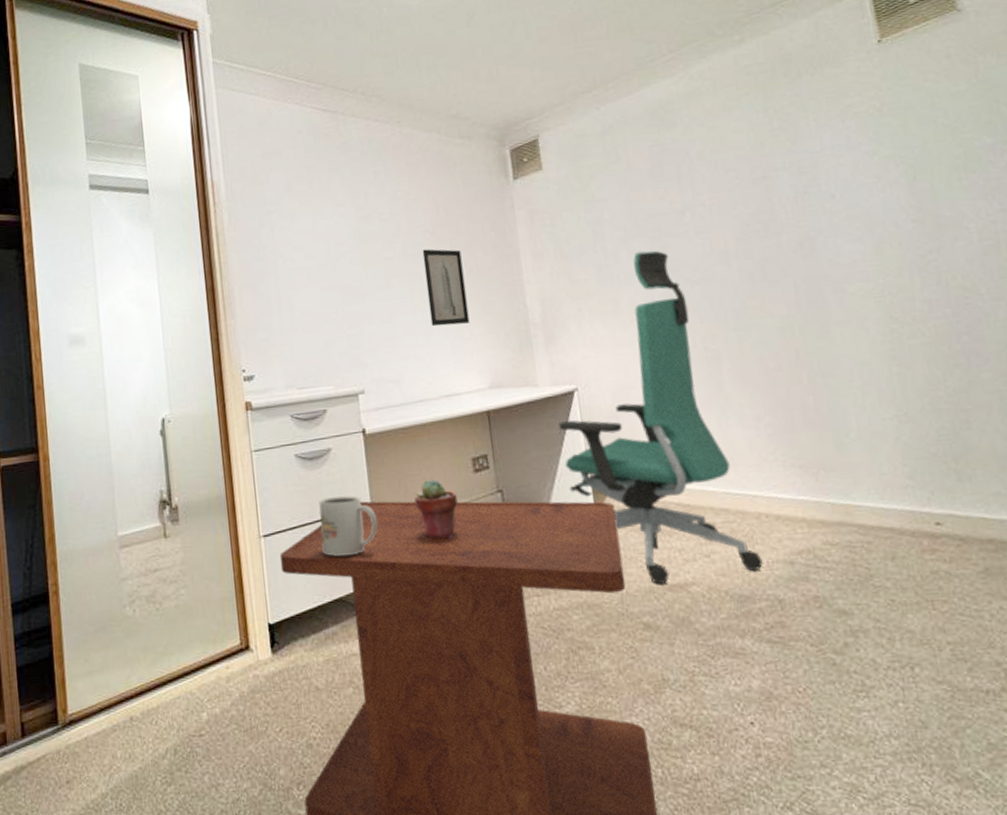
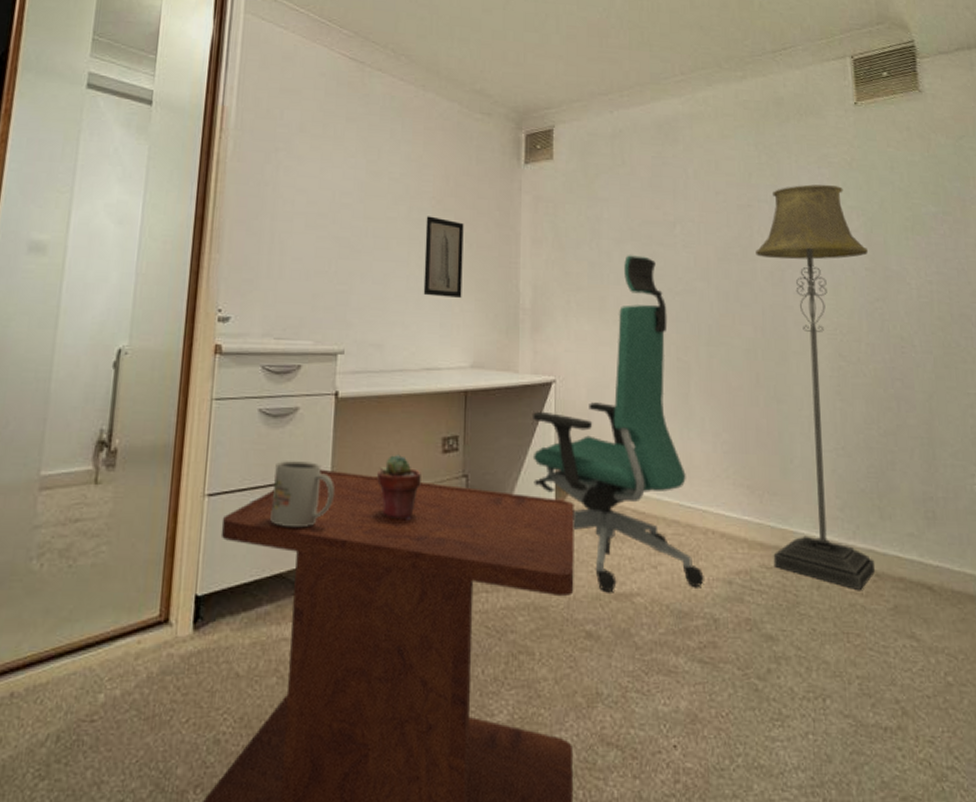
floor lamp: none [778,136,959,558] -> present [755,184,876,591]

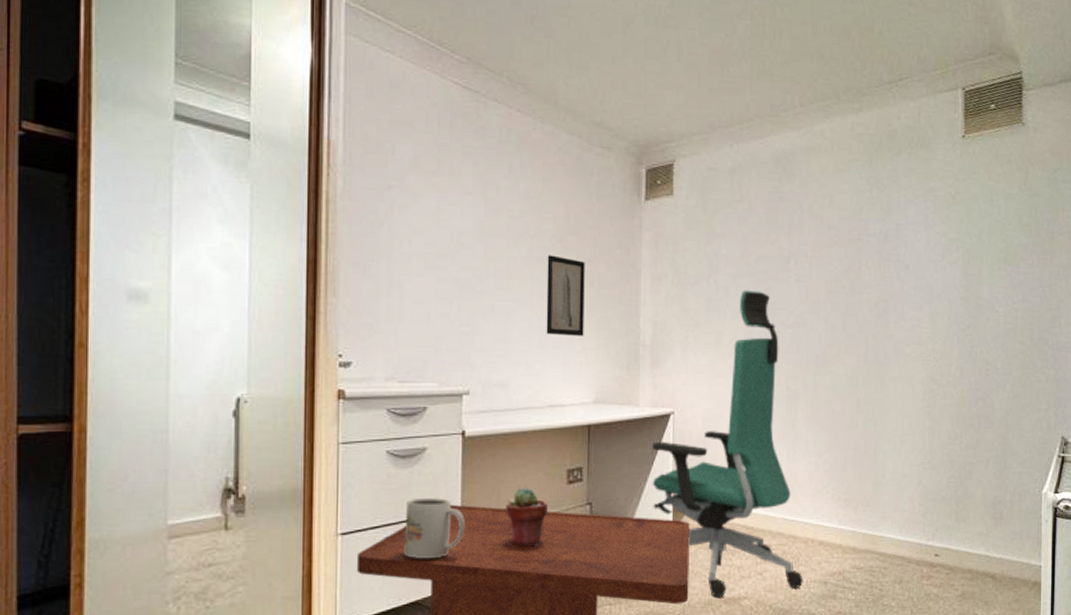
floor lamp: present [755,184,876,591] -> none [863,217,964,583]

